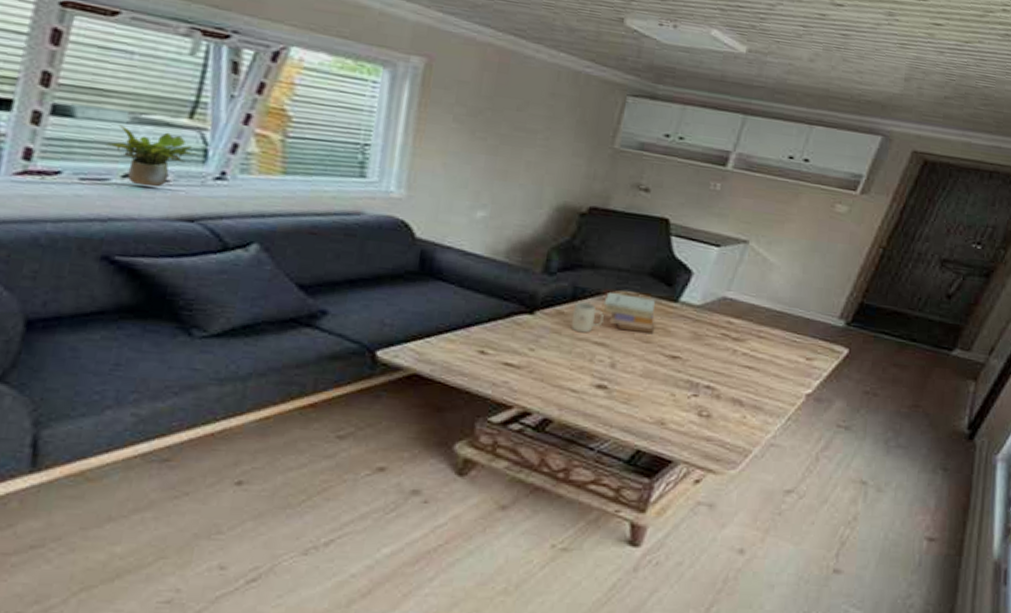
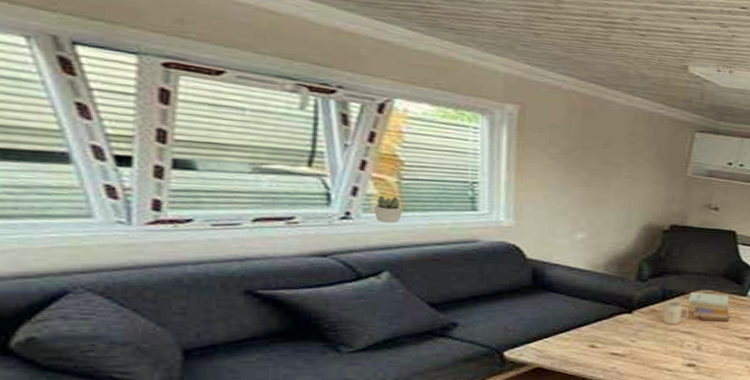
potted plant: present [105,125,197,188] -> none [232,175,321,229]
succulent plant: none [251,154,283,188] -> present [374,195,402,223]

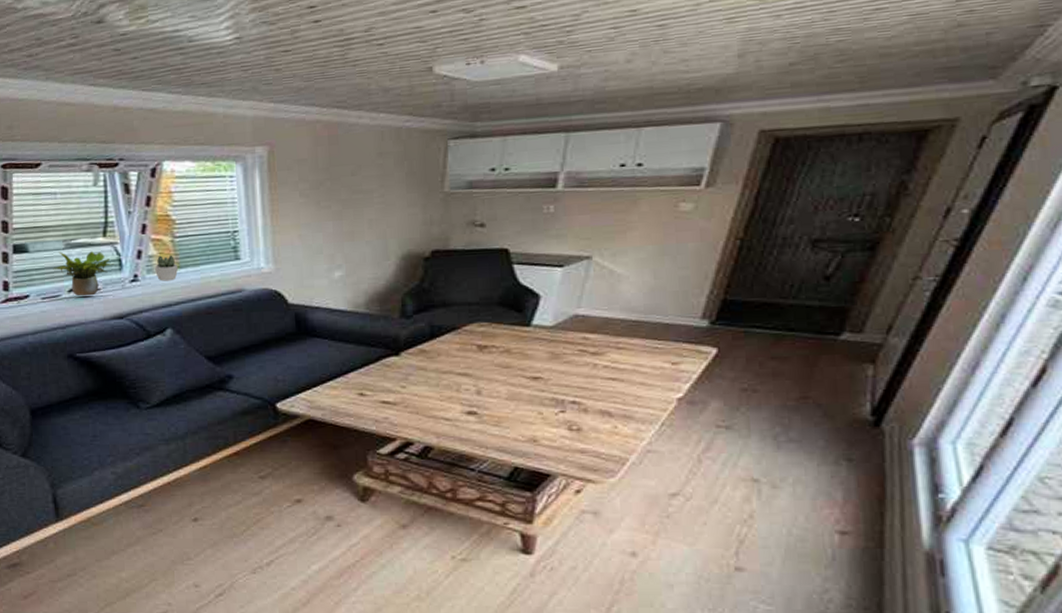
potted plant: none [232,175,321,229] -> present [53,251,115,297]
mug: present [663,301,689,325] -> none [433,338,463,367]
books: present [688,291,730,322] -> none [460,325,512,361]

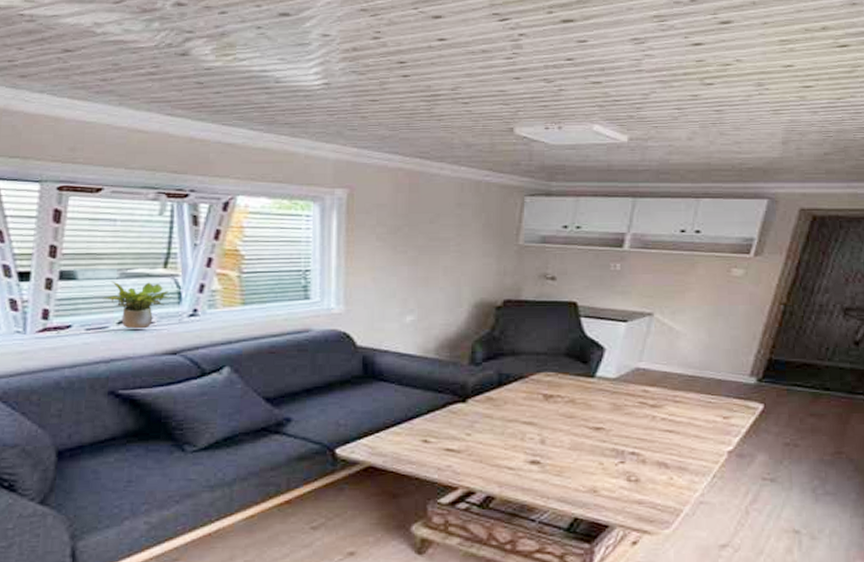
succulent plant: present [155,255,178,281] -> none [217,290,242,317]

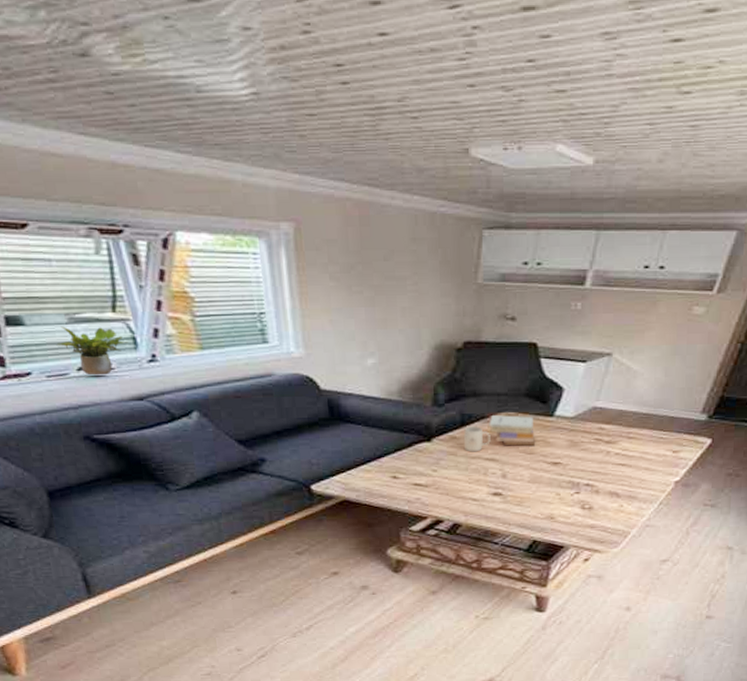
mug: none [500,387,529,415] -> present [463,426,491,452]
books: none [527,374,577,410] -> present [489,414,536,447]

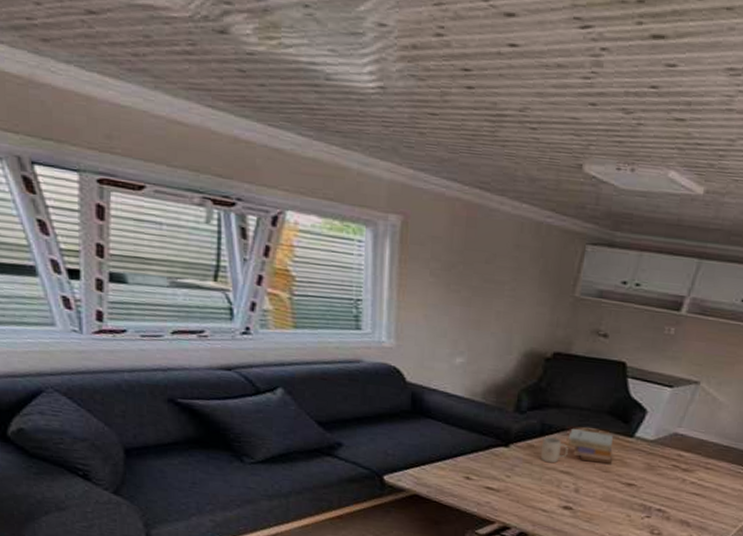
potted plant: present [56,326,129,376] -> none [155,289,225,342]

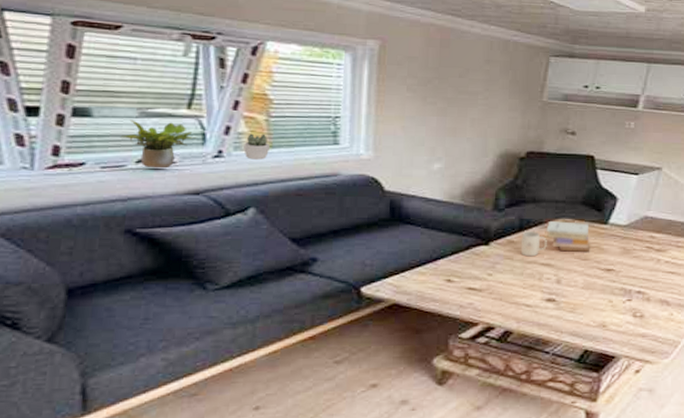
potted plant: none [155,289,225,342] -> present [120,119,197,169]
succulent plant: none [269,311,294,340] -> present [244,133,270,160]

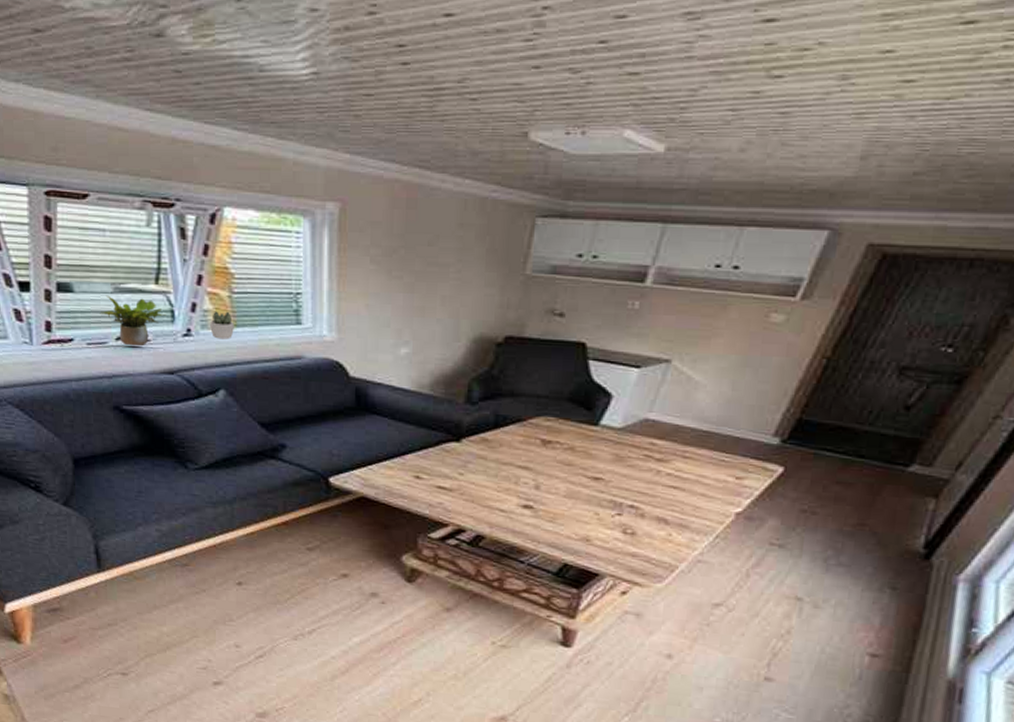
mug: present [520,231,547,257] -> none [495,429,526,458]
books: present [546,220,590,253] -> none [525,418,576,458]

